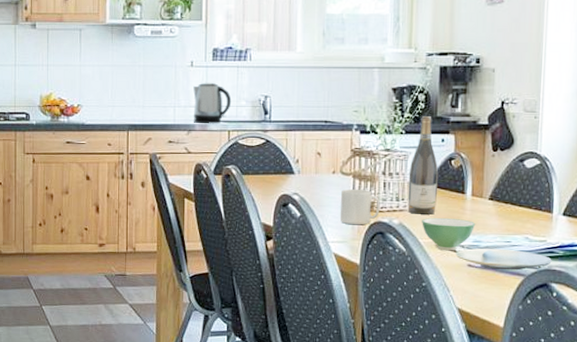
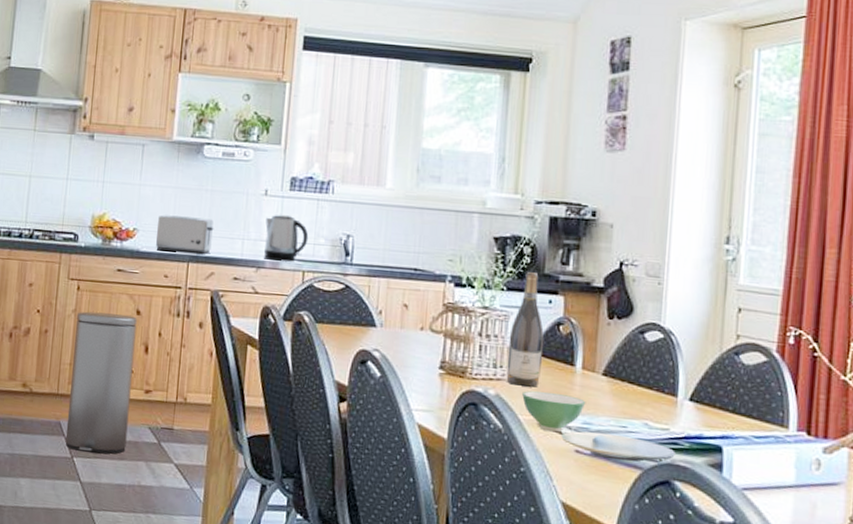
pedal bin: none [34,180,87,301] -> present [65,311,137,455]
toaster: none [99,91,148,124] -> present [156,215,214,256]
mug: present [339,189,380,225] -> none [426,349,475,393]

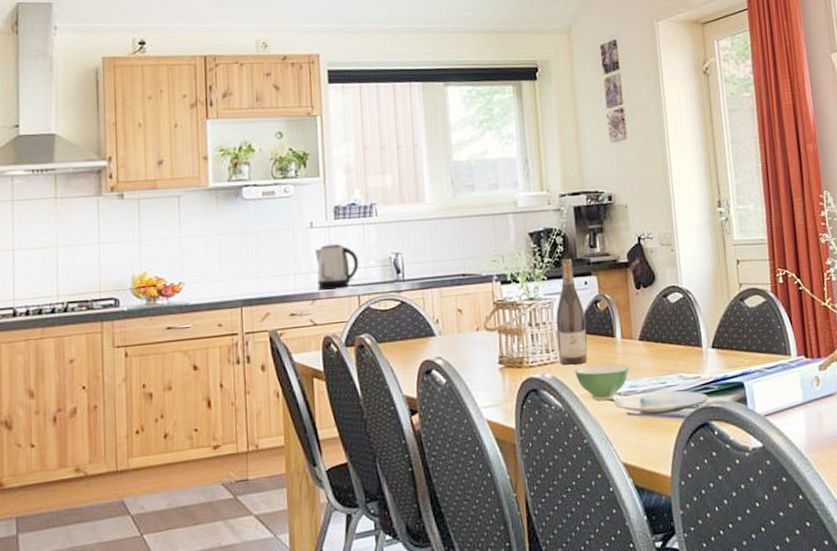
pedal bin: present [65,311,137,455] -> none [127,372,200,527]
toaster: present [156,215,214,256] -> none [204,259,264,301]

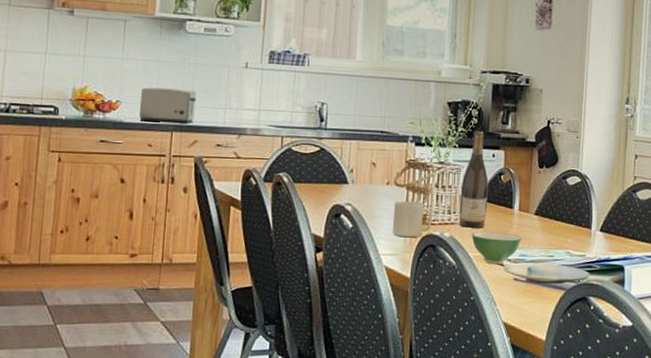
toaster: none [204,259,264,301] -> present [139,87,197,125]
kettle: present [315,243,359,291] -> none [244,85,287,129]
mug: none [488,344,531,386] -> present [392,201,433,238]

